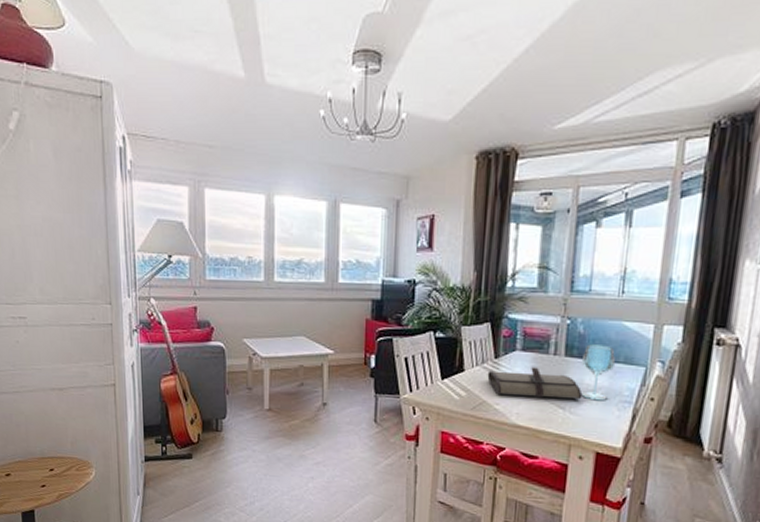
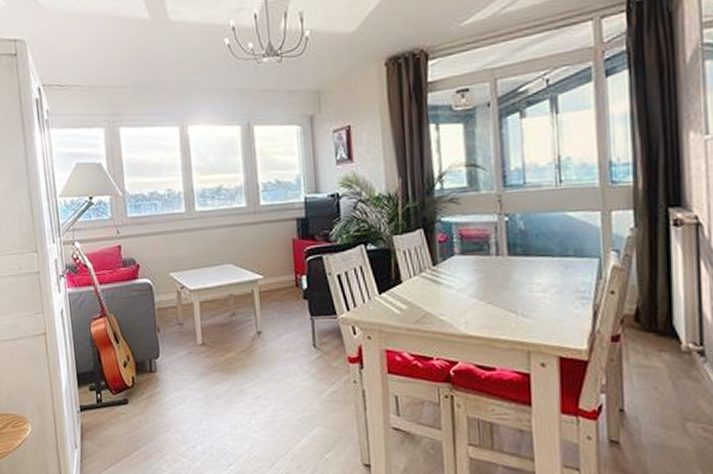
tool roll: present [487,366,583,400] -> none [427,270,534,303]
wine glass: present [581,344,616,401] -> none [526,239,566,301]

